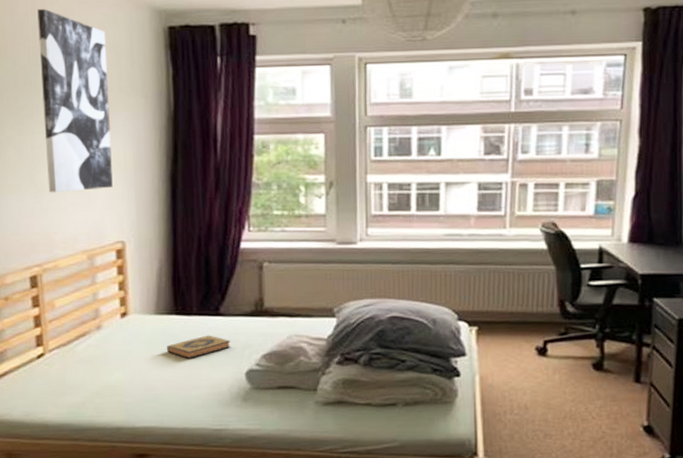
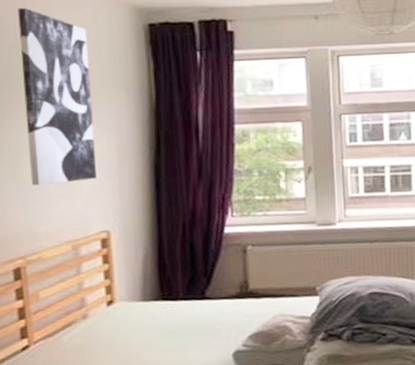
hardback book: present [167,335,231,358] -> none [154,318,218,343]

